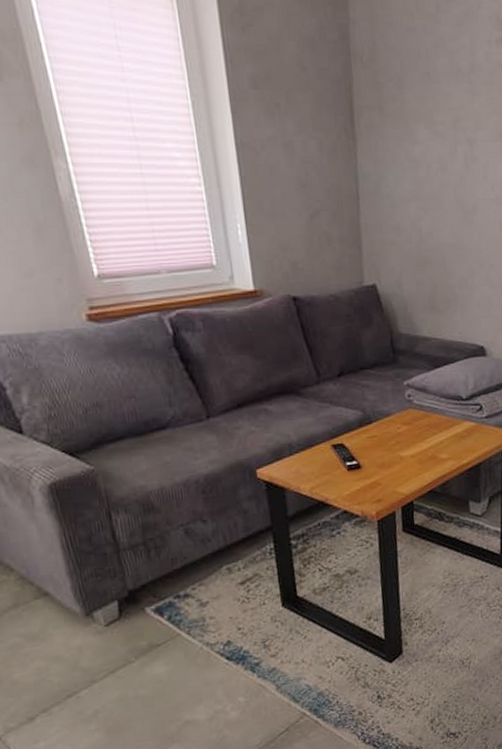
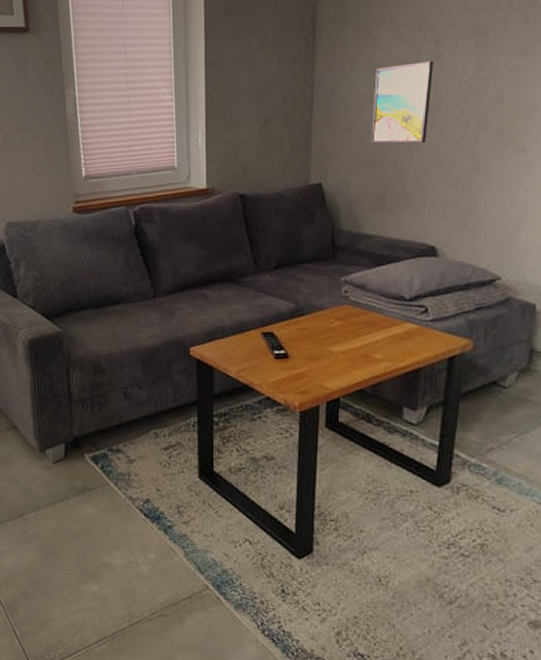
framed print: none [416,160,469,245] -> present [371,60,434,144]

